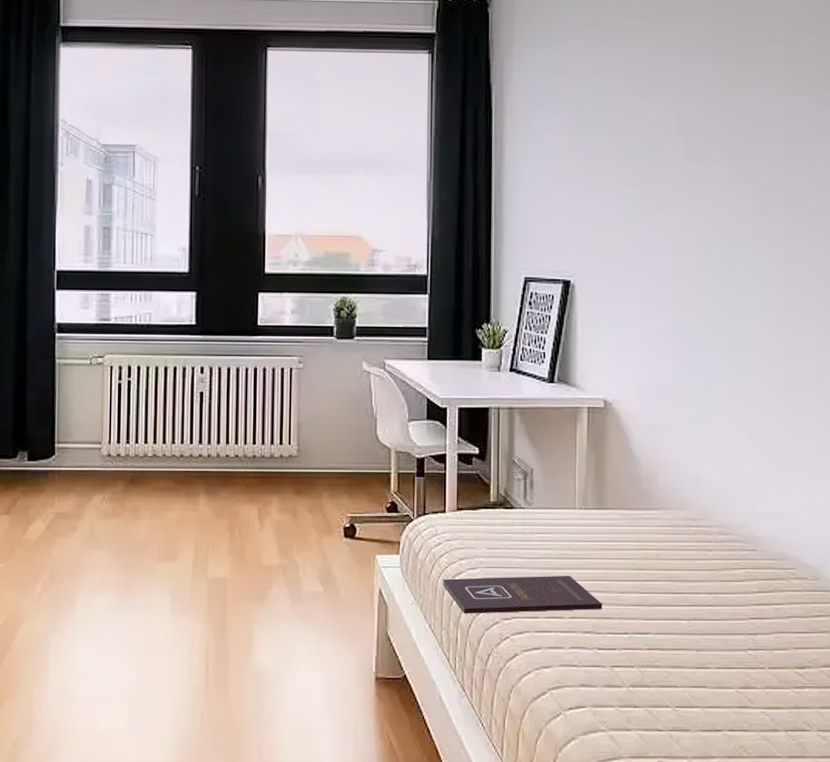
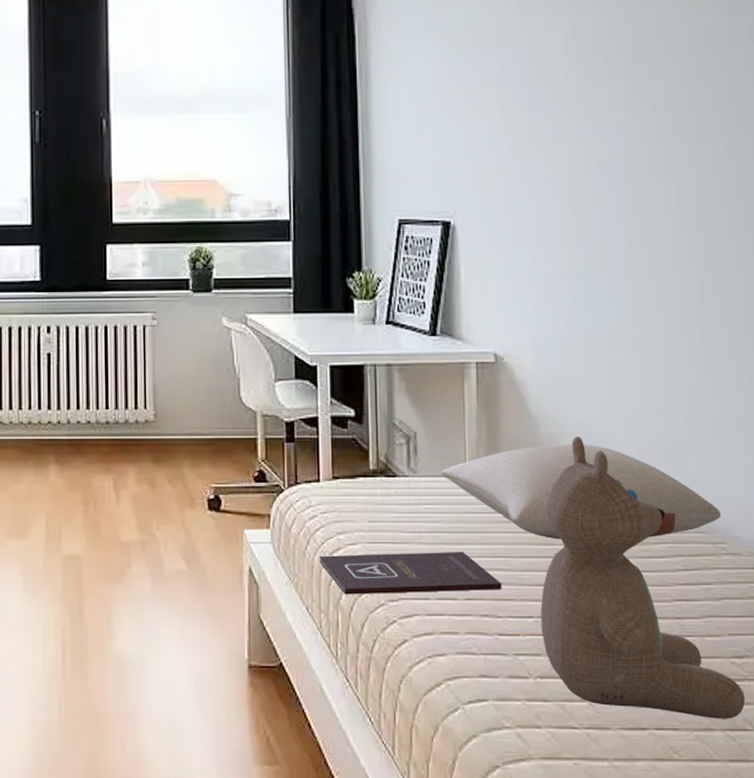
pillow: none [553,481,792,566] -> present [441,444,722,540]
teddy bear: none [635,474,805,721] -> present [540,437,745,719]

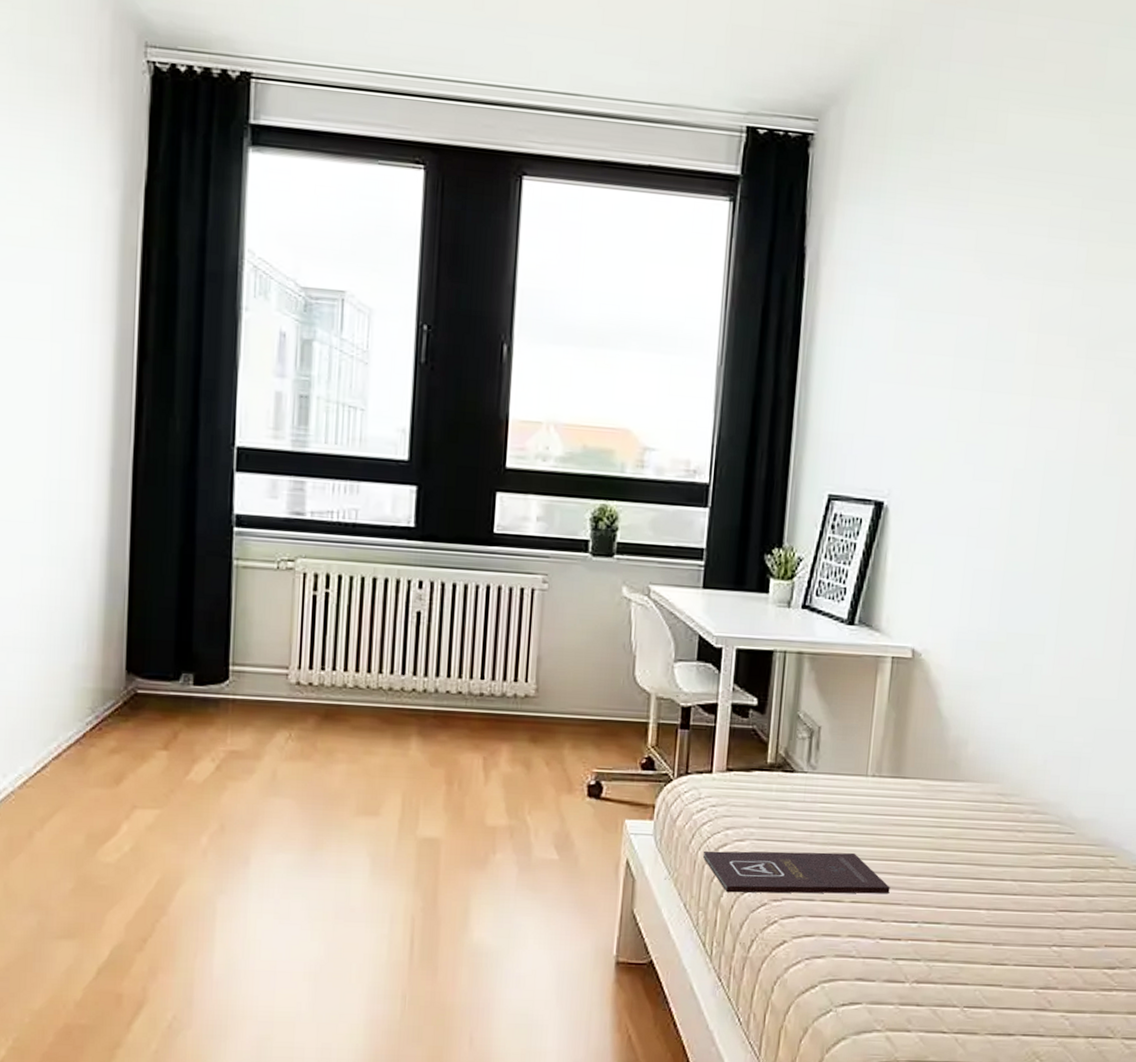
pillow: present [441,444,722,540] -> none [841,748,1116,848]
teddy bear: present [540,437,745,719] -> none [923,741,1111,1027]

